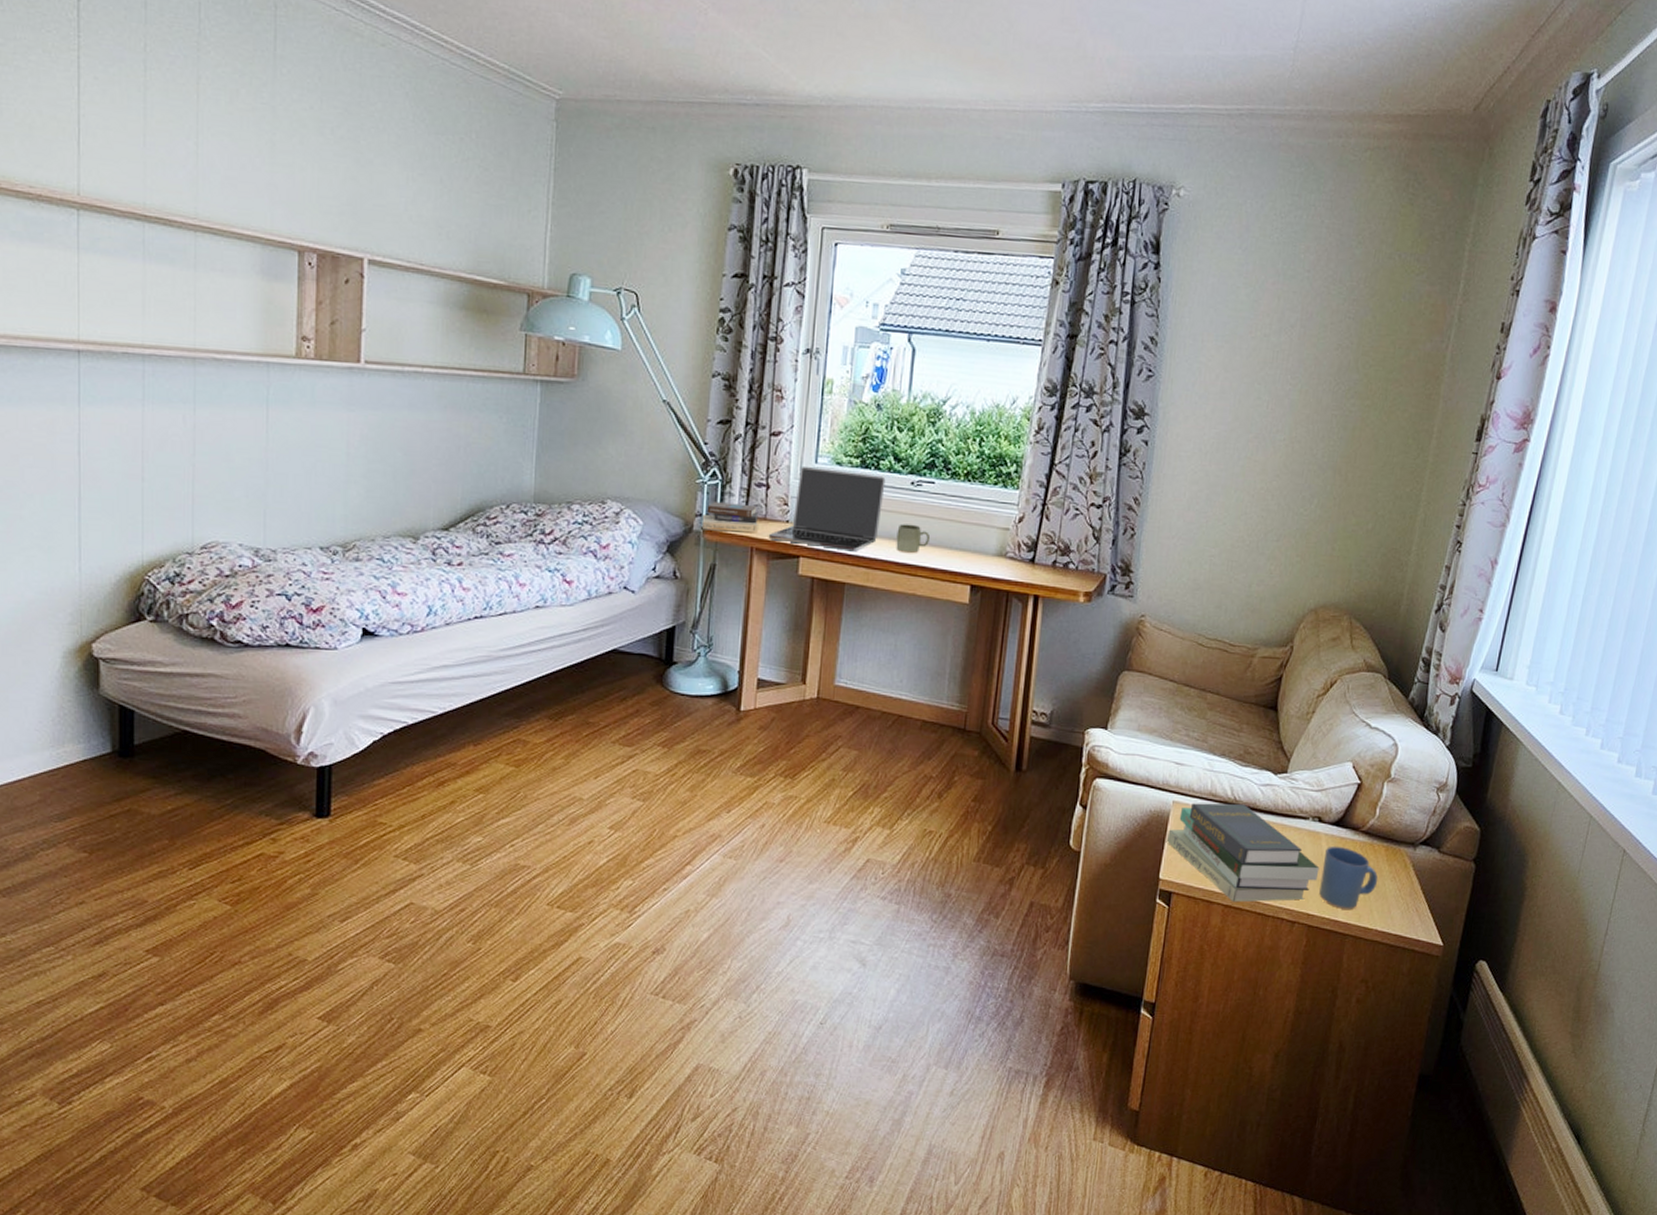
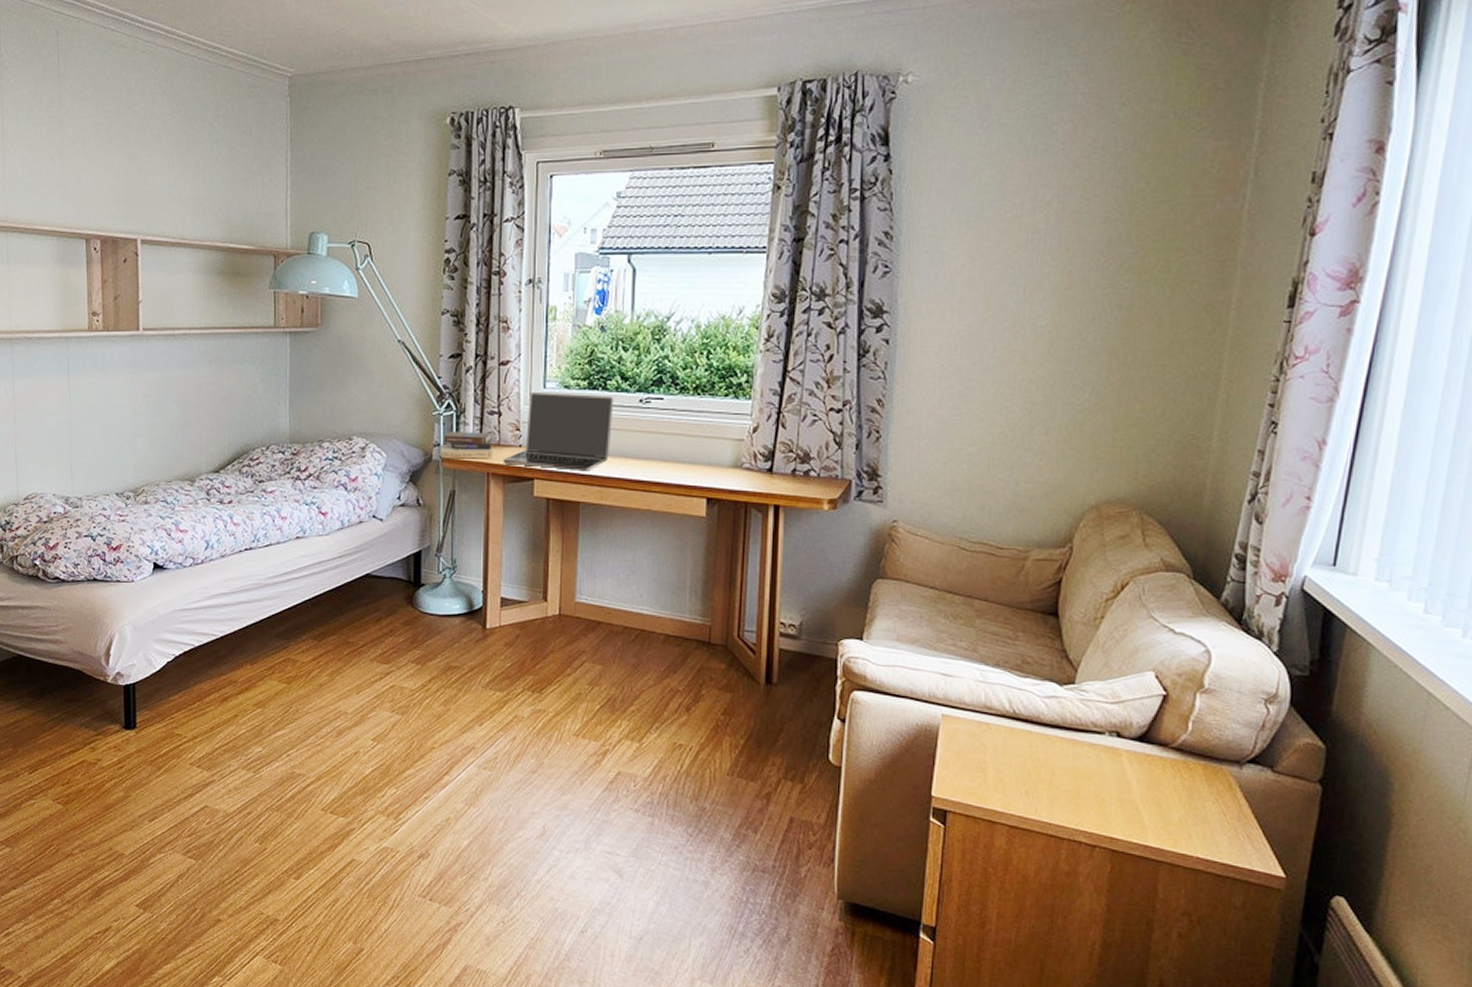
mug: present [896,523,931,554] -> none [628,441,663,470]
books: present [1167,803,1320,903] -> none [938,716,1122,824]
mug: present [1319,846,1378,909] -> none [1123,763,1196,834]

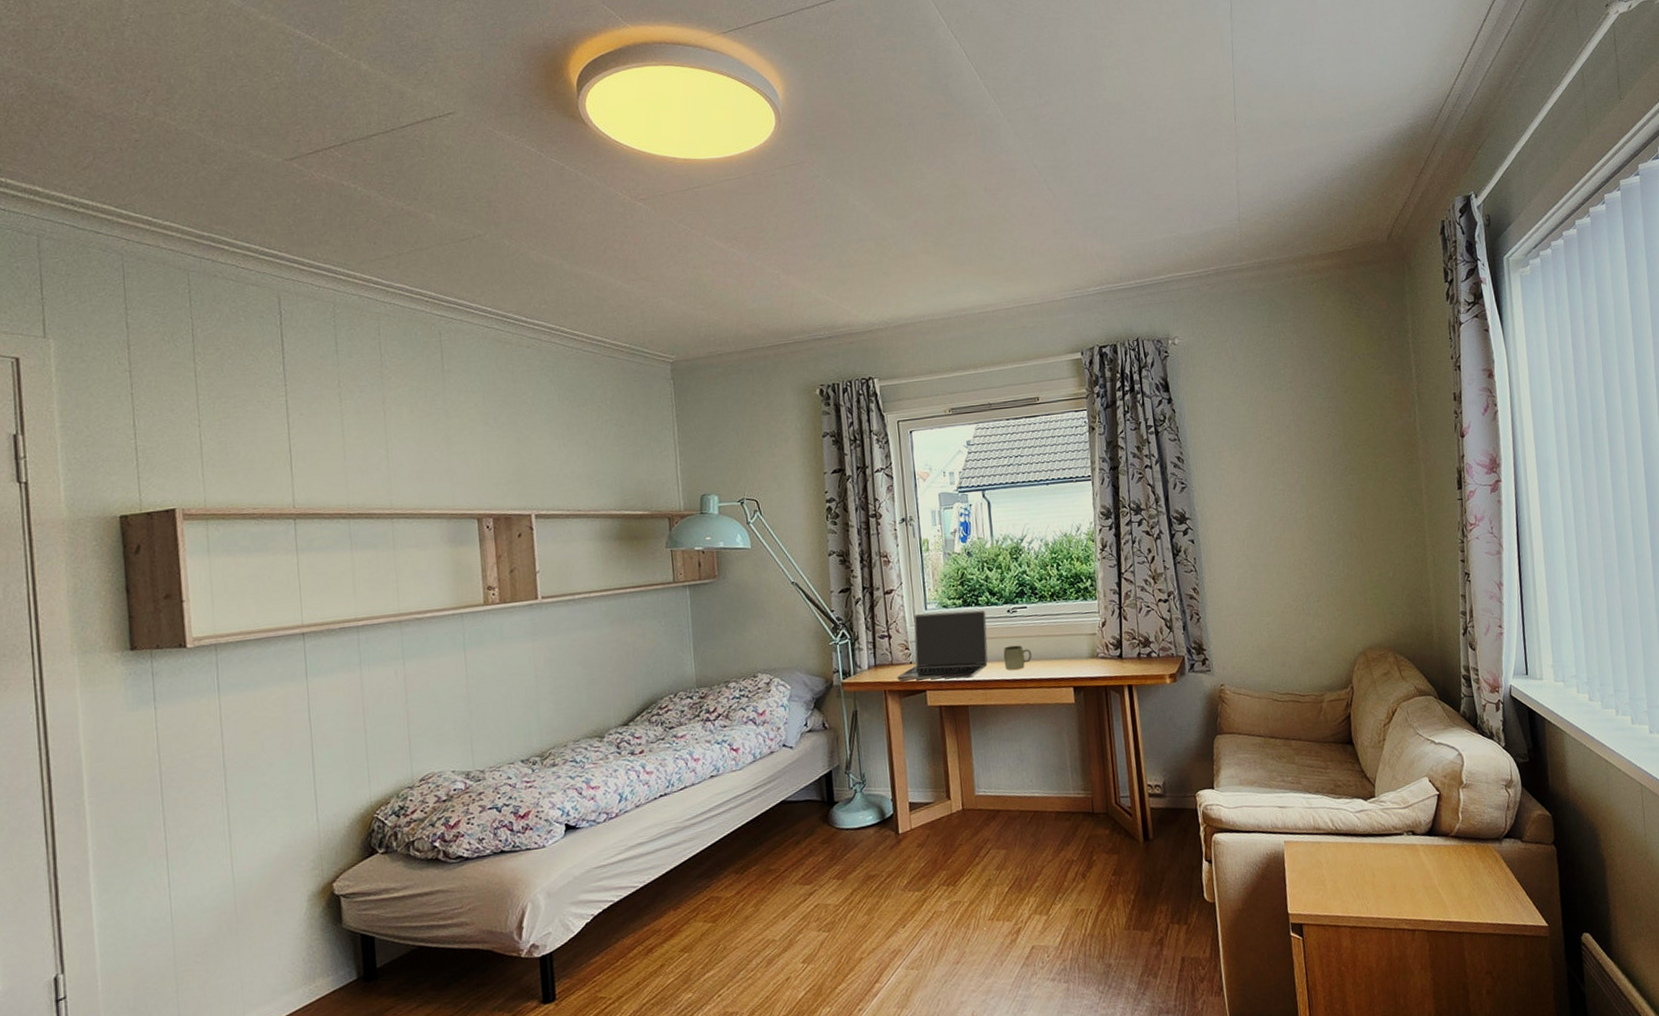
books: present [440,432,493,459] -> none [839,654,888,684]
mug: none [628,441,663,470] -> present [1003,645,1033,671]

